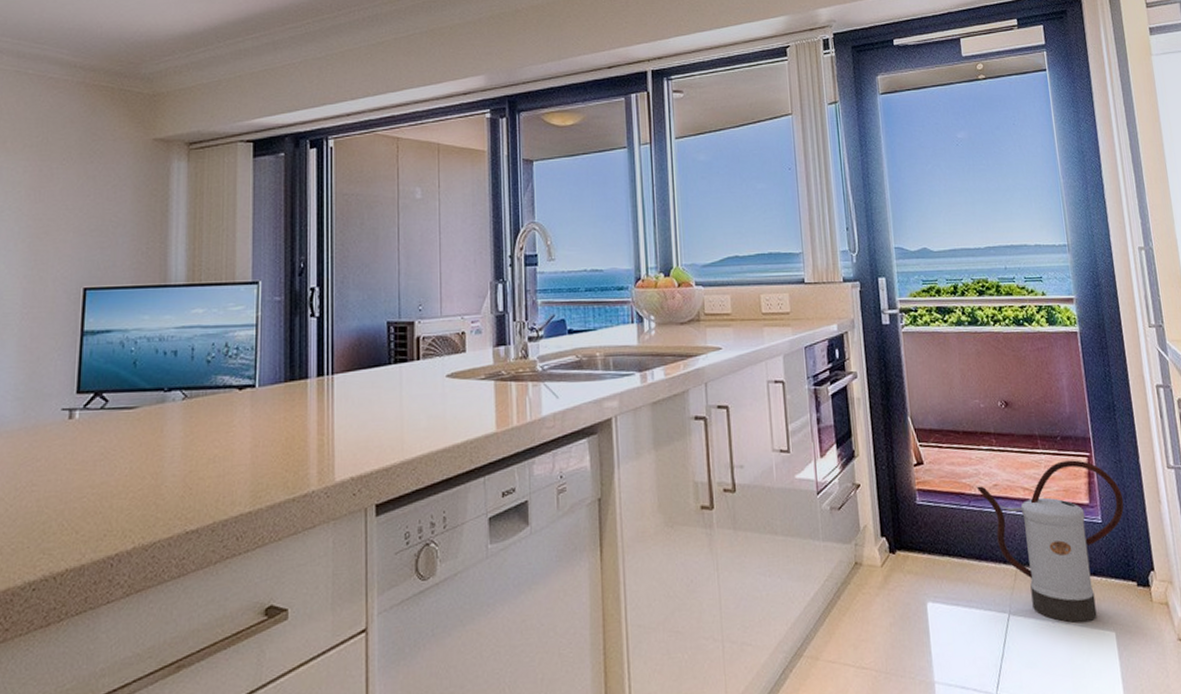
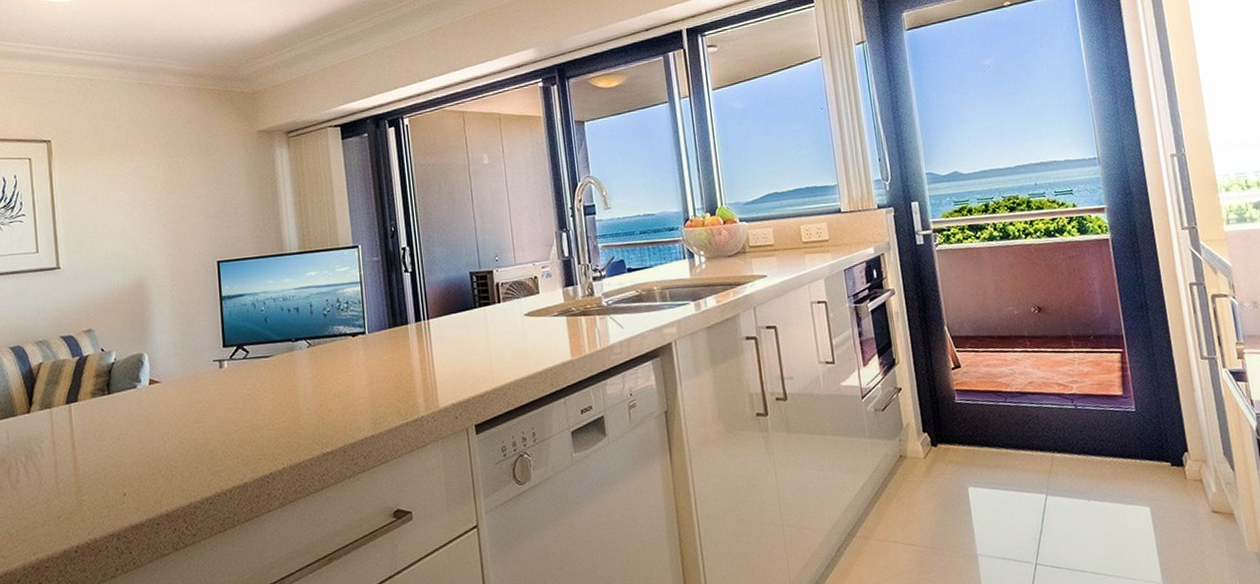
watering can: present [977,460,1124,623] -> none [1013,356,1158,500]

